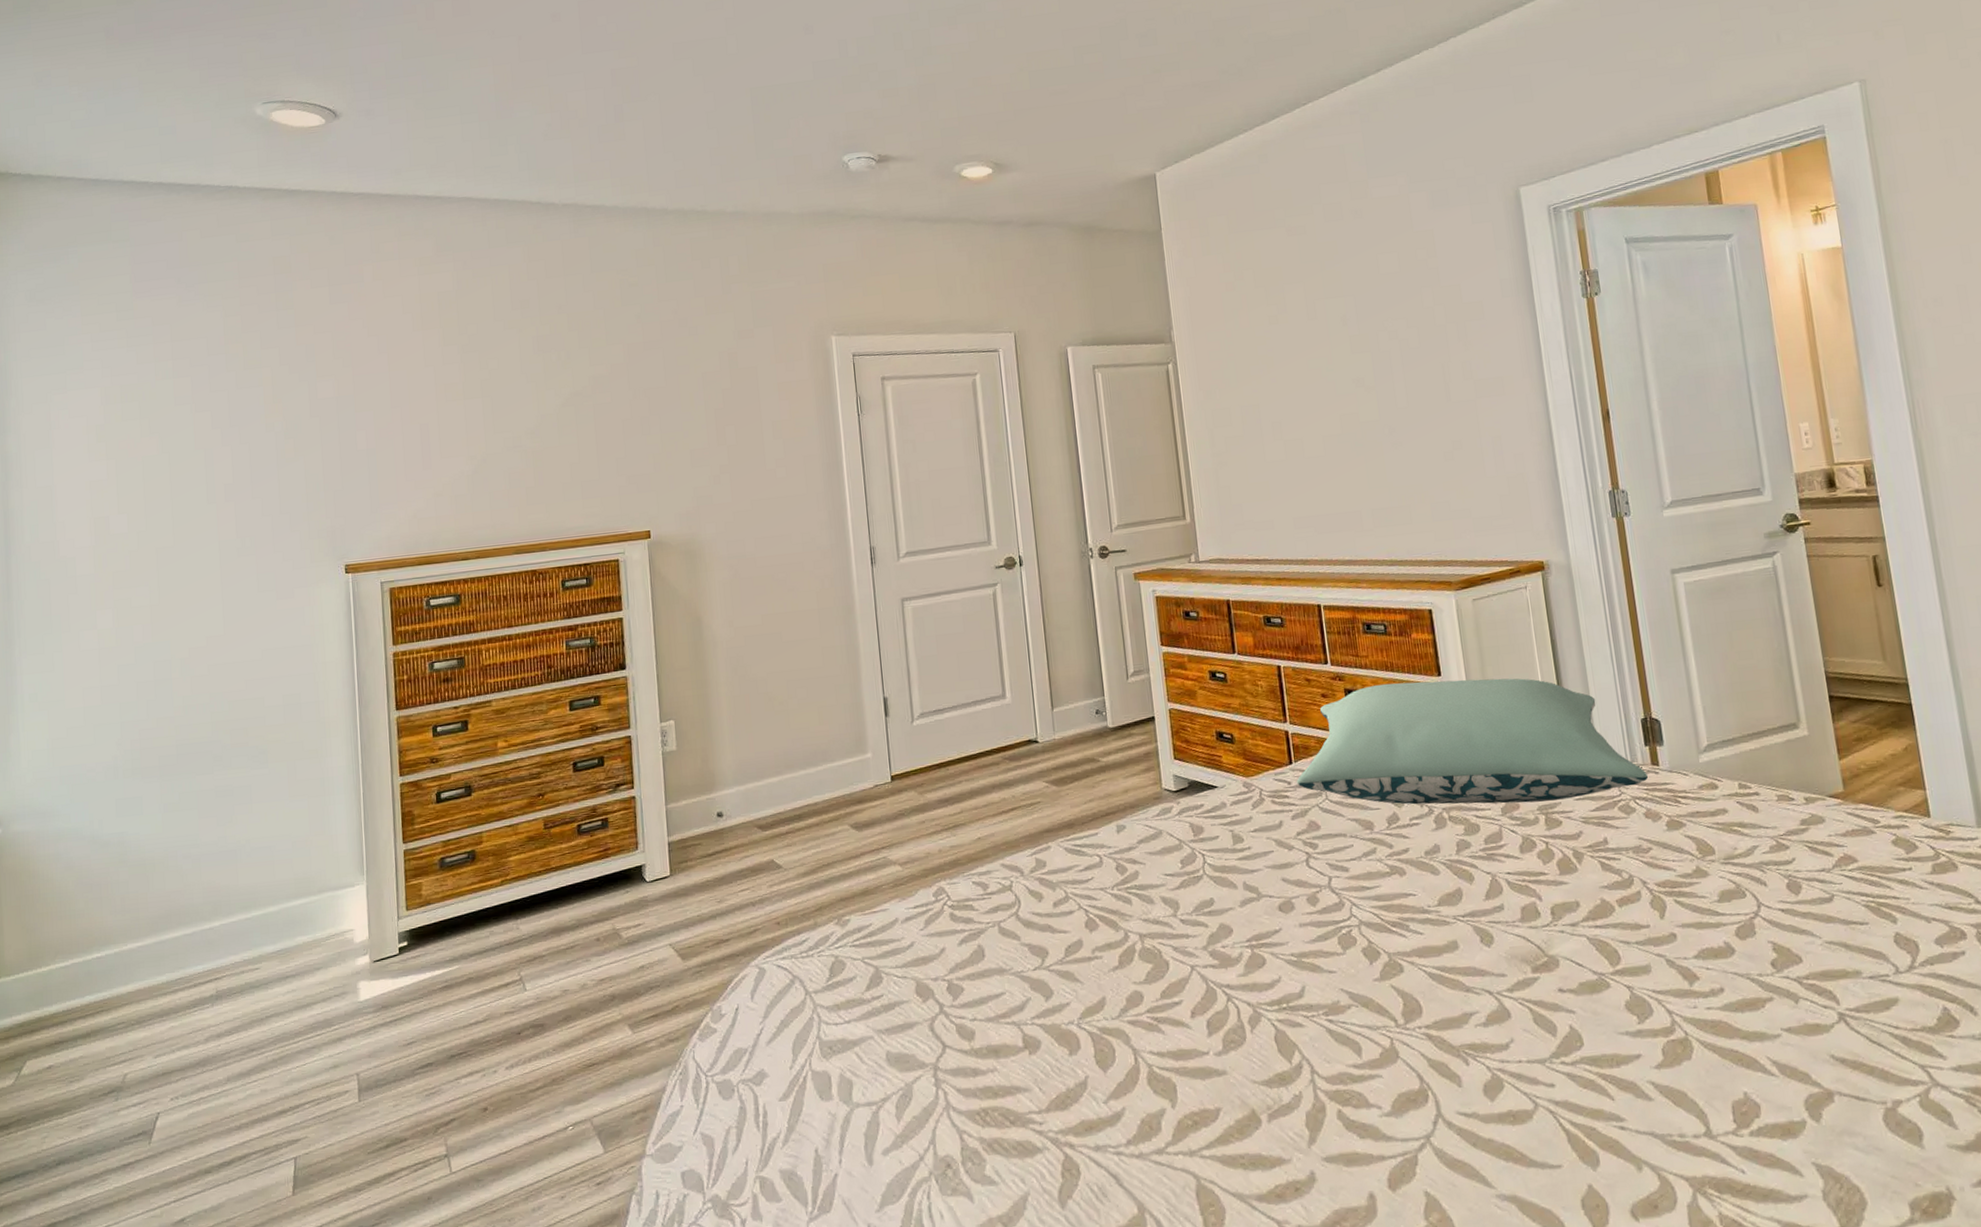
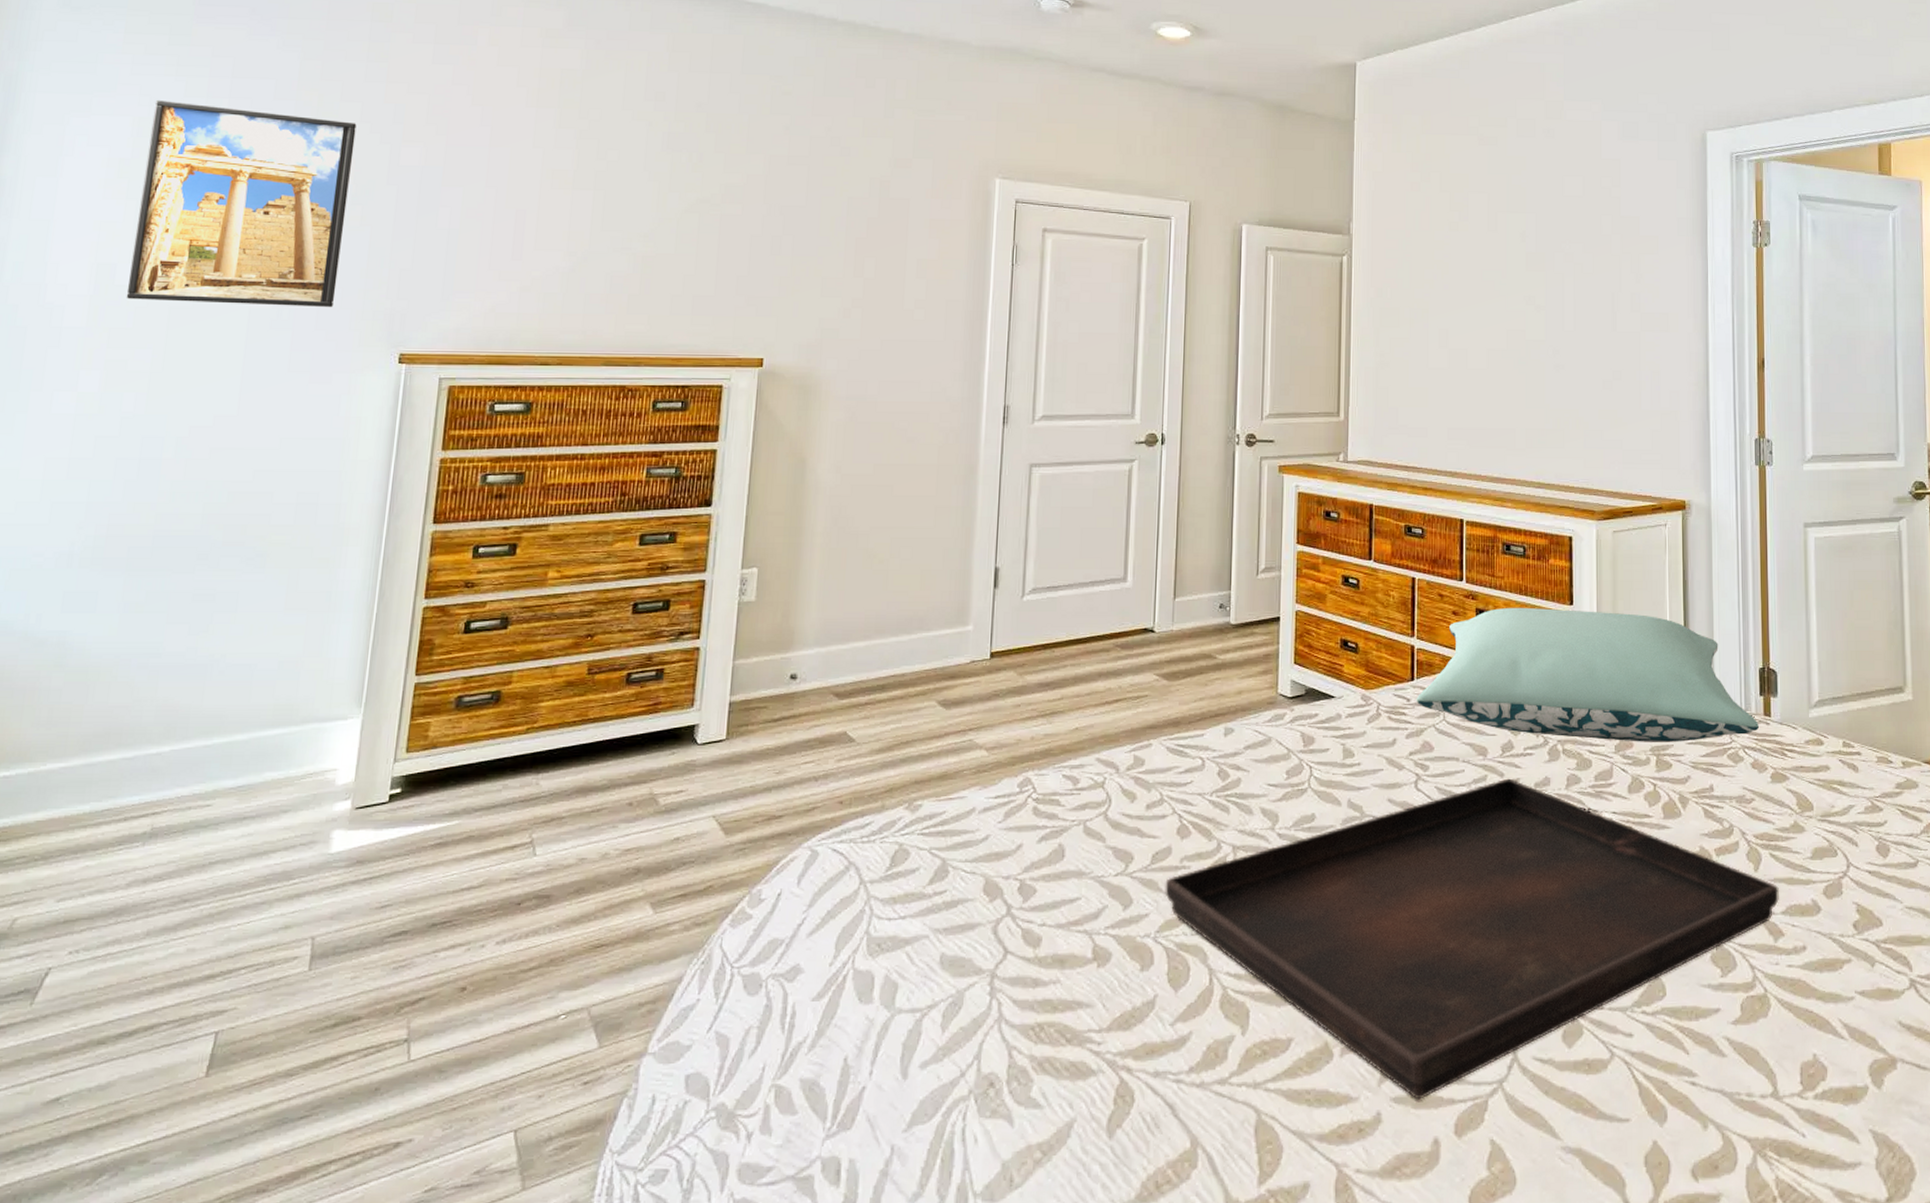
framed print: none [115,366,285,546] -> present [126,99,357,308]
serving tray: none [1081,849,1690,1158] -> present [1165,778,1779,1100]

